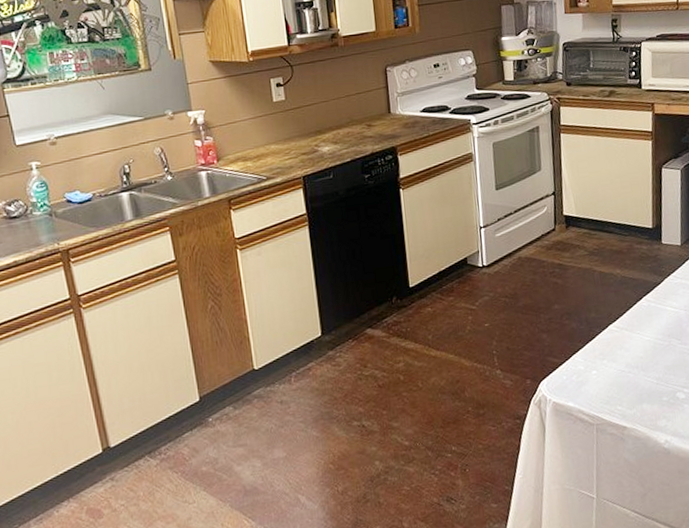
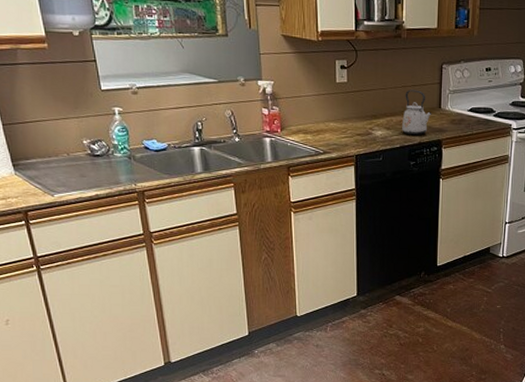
kettle: none [350,97,382,147] -> present [402,90,432,136]

